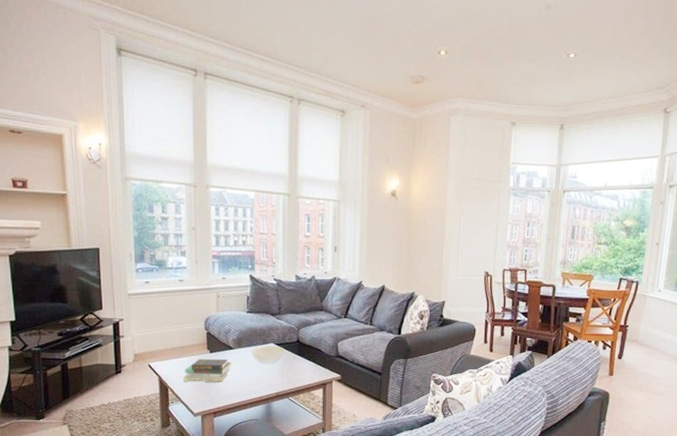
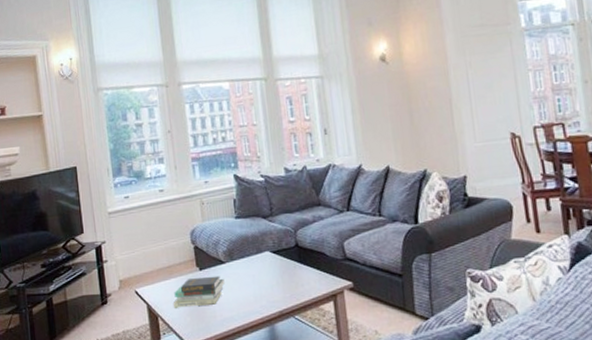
bowl: present [251,345,284,365] -> none [245,254,283,278]

